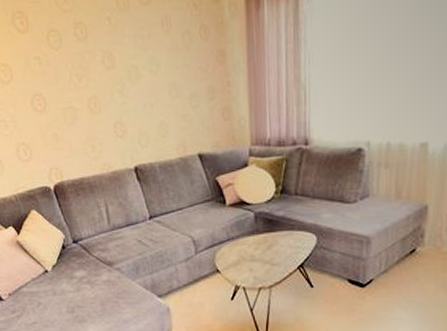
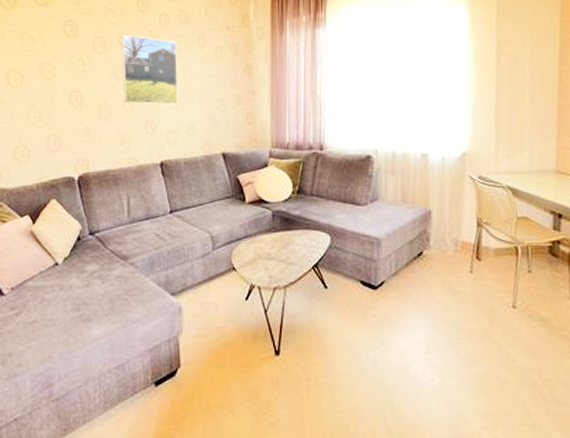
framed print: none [77,23,147,105] -> present [121,34,178,105]

